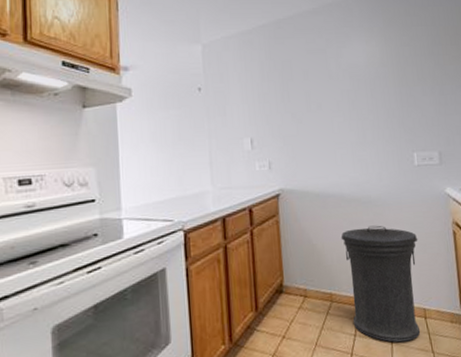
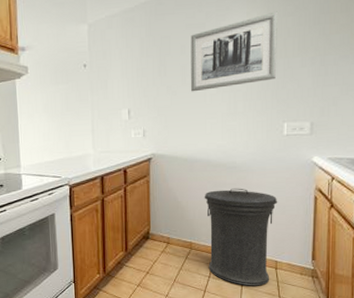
wall art: none [312,41,401,120] -> present [190,11,277,92]

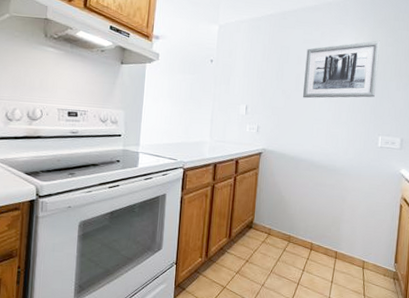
trash can: present [204,188,278,286] -> none [303,189,369,283]

